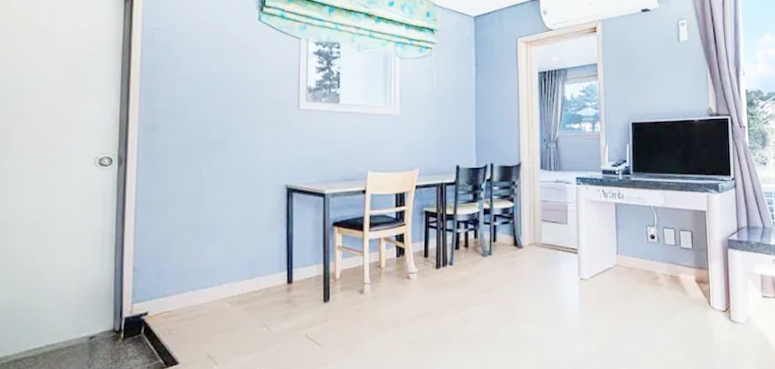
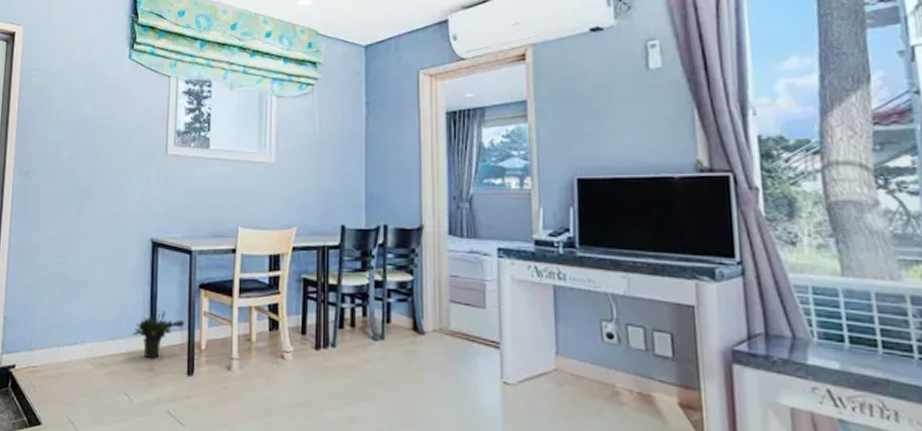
potted plant: none [270,247,320,292] -> present [132,308,185,359]

